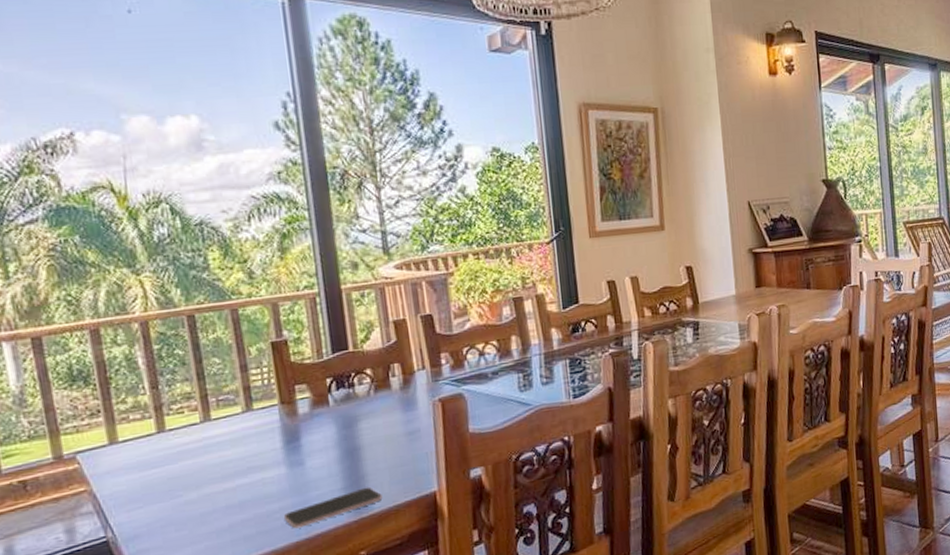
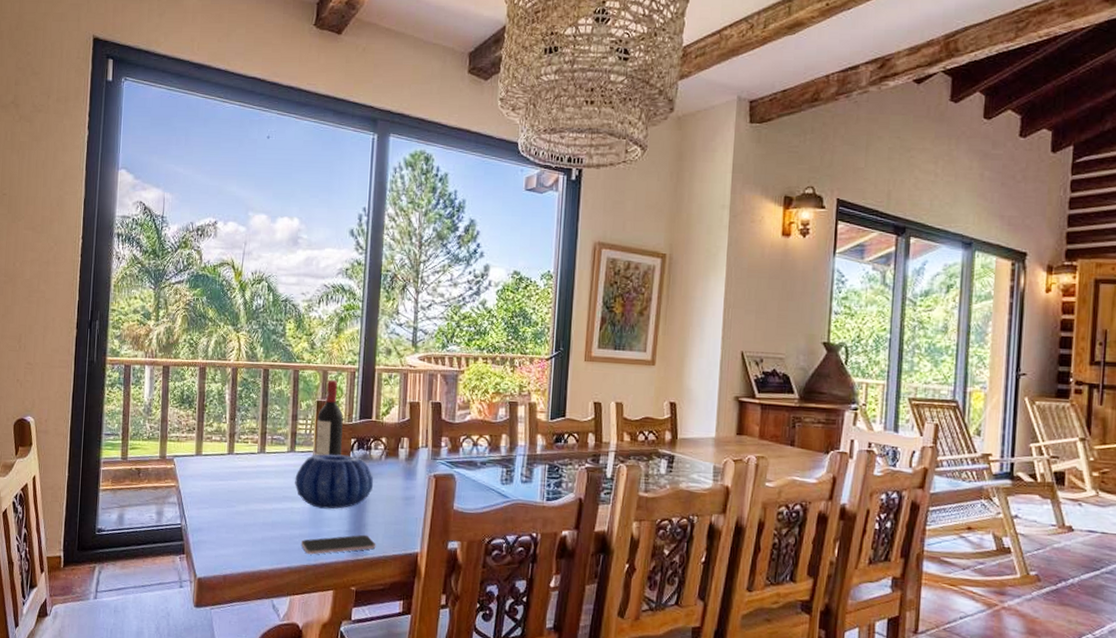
decorative bowl: none [259,399,366,471] -> present [295,454,374,509]
wine bottle: none [275,312,316,408] -> present [315,380,343,456]

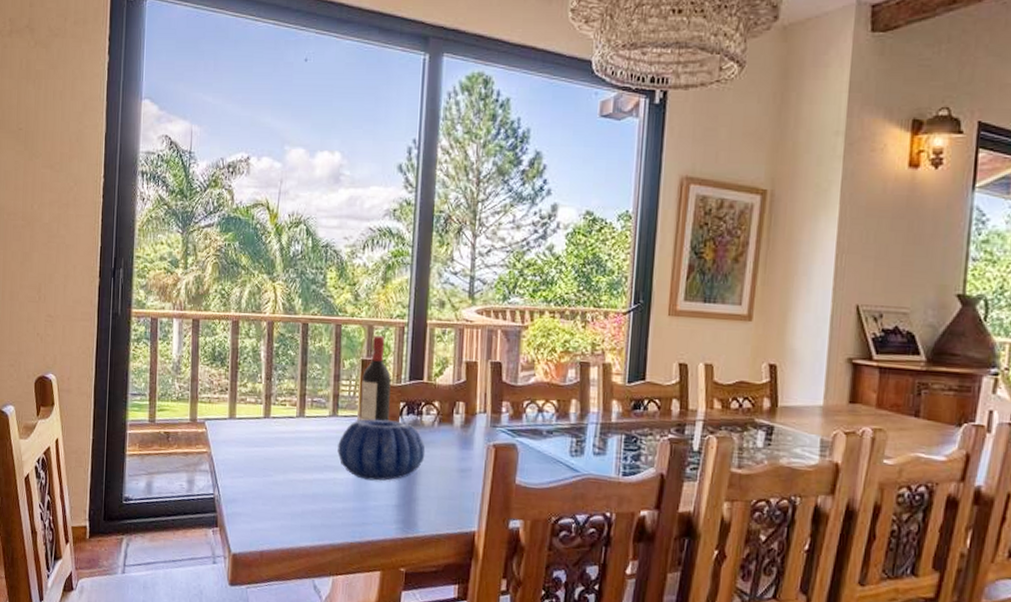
smartphone: present [300,534,376,555] -> none [344,510,428,531]

